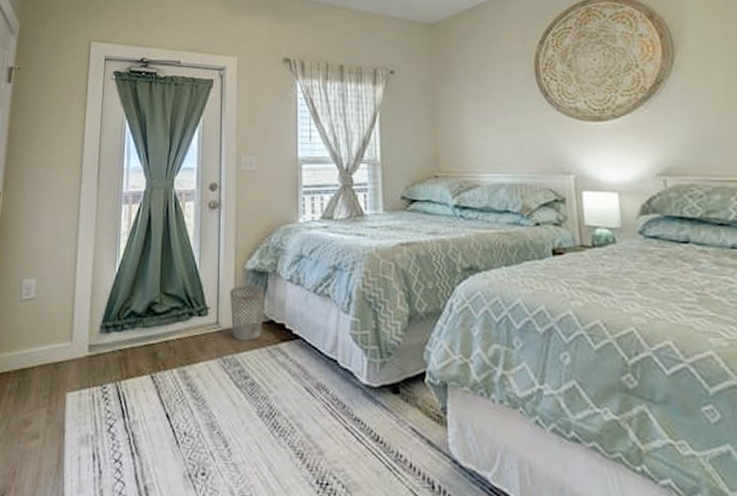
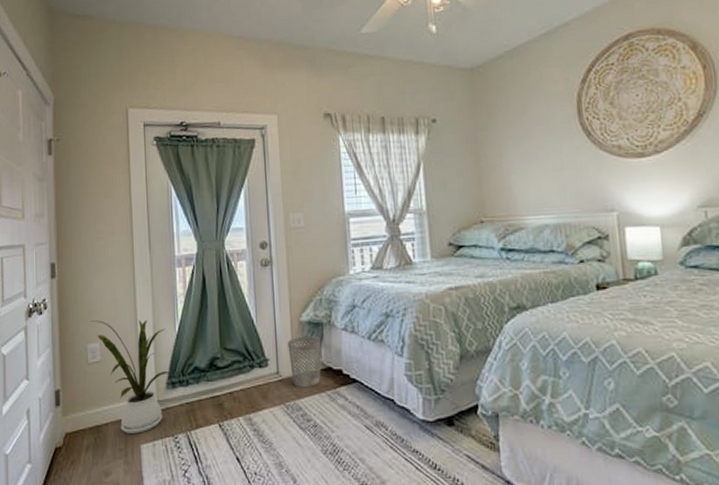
house plant: none [28,254,109,380] -> present [90,320,174,433]

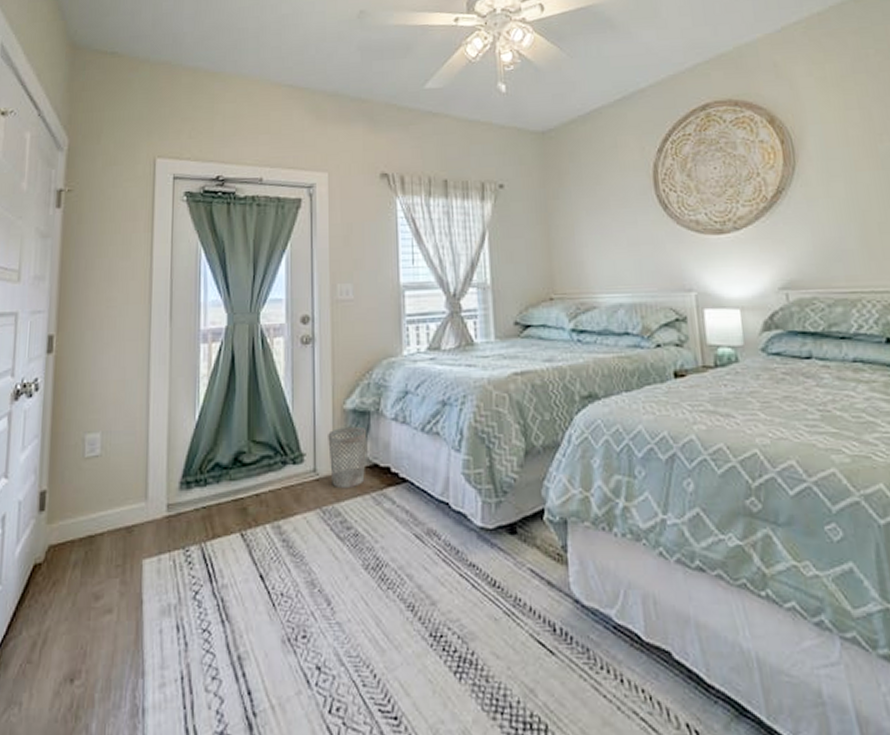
house plant: present [90,320,174,433] -> none [91,405,190,546]

